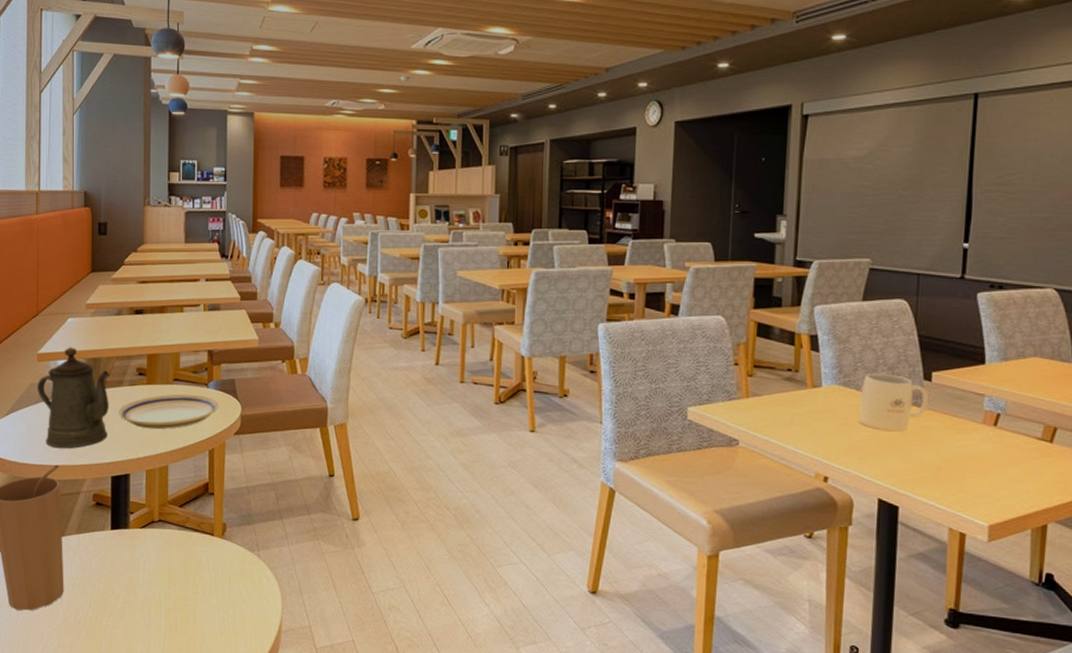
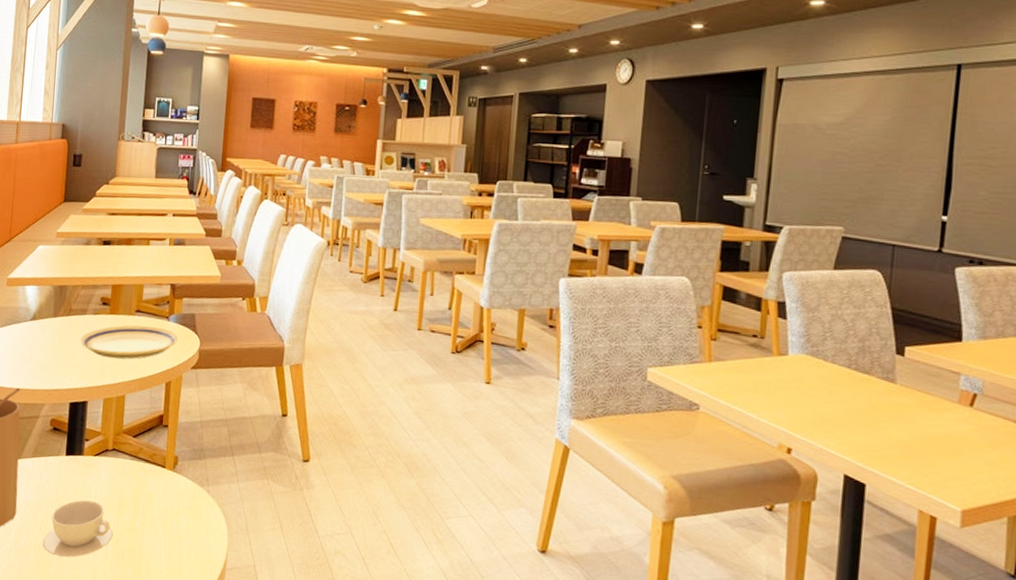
coffee pot: present [36,347,110,448] -> none [4,273,75,373]
teacup: none [93,573,164,632] -> present [42,500,113,558]
mug: present [859,374,929,432] -> none [826,344,901,407]

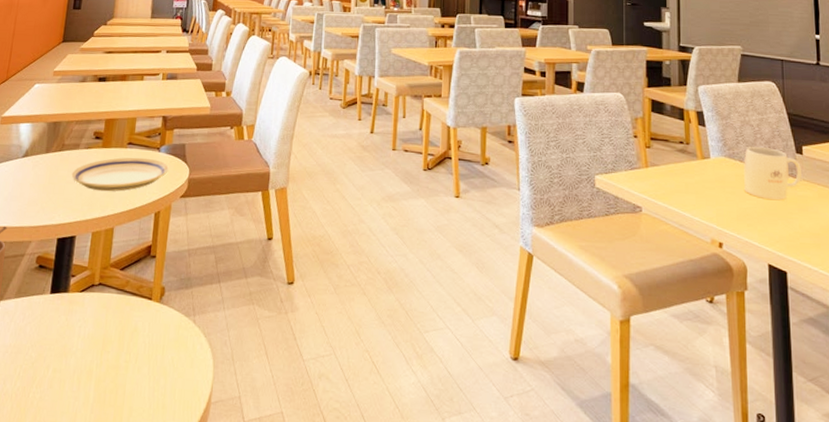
teacup: present [42,500,113,558] -> none [20,339,96,404]
mug: none [826,344,901,407] -> present [743,147,803,201]

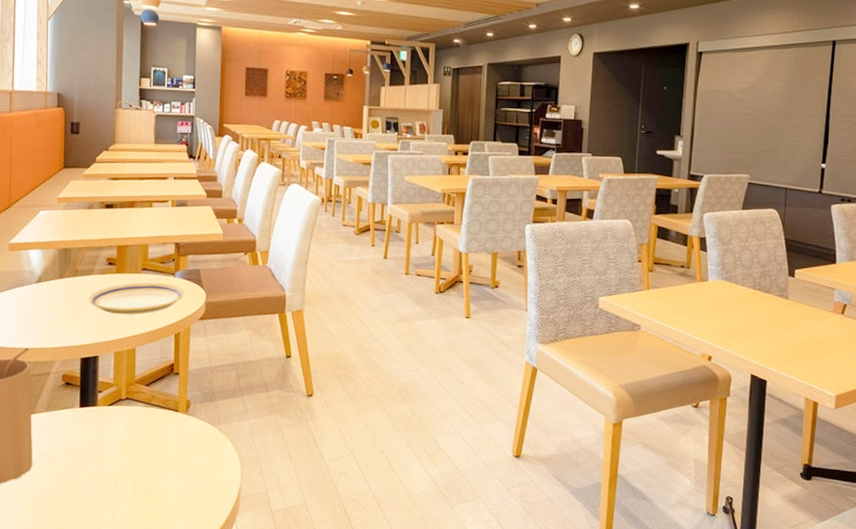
mug: present [743,147,803,201] -> none [737,270,792,319]

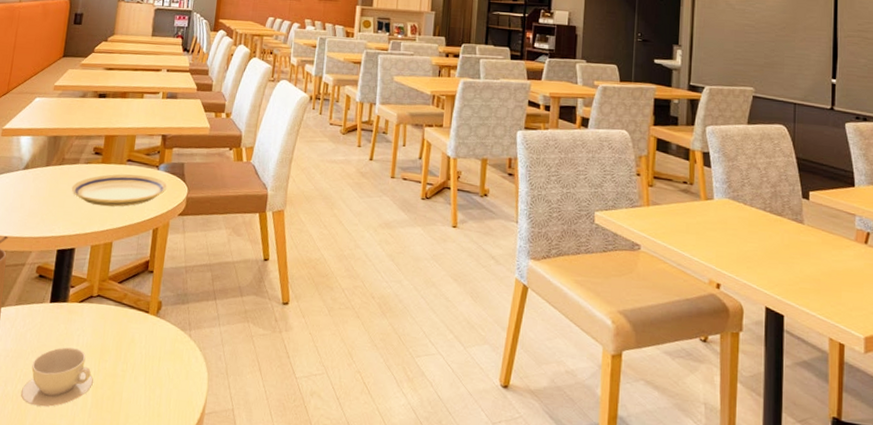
teacup: none [61,447,130,501] -> present [20,347,93,407]

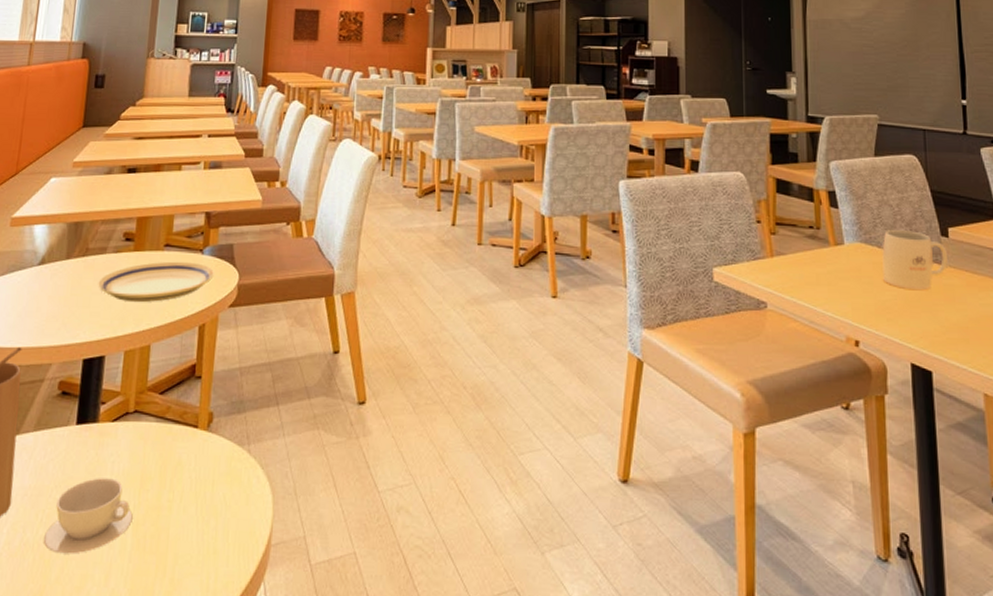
mug: none [747,190,808,245] -> present [882,230,949,291]

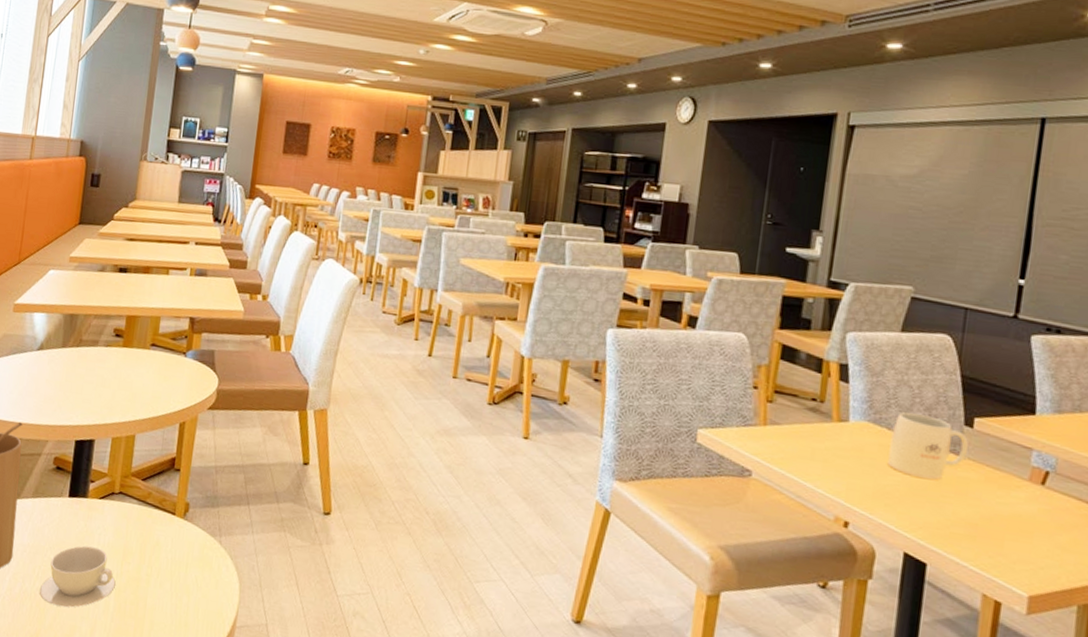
plate: present [98,261,214,302] -> none [90,359,196,396]

